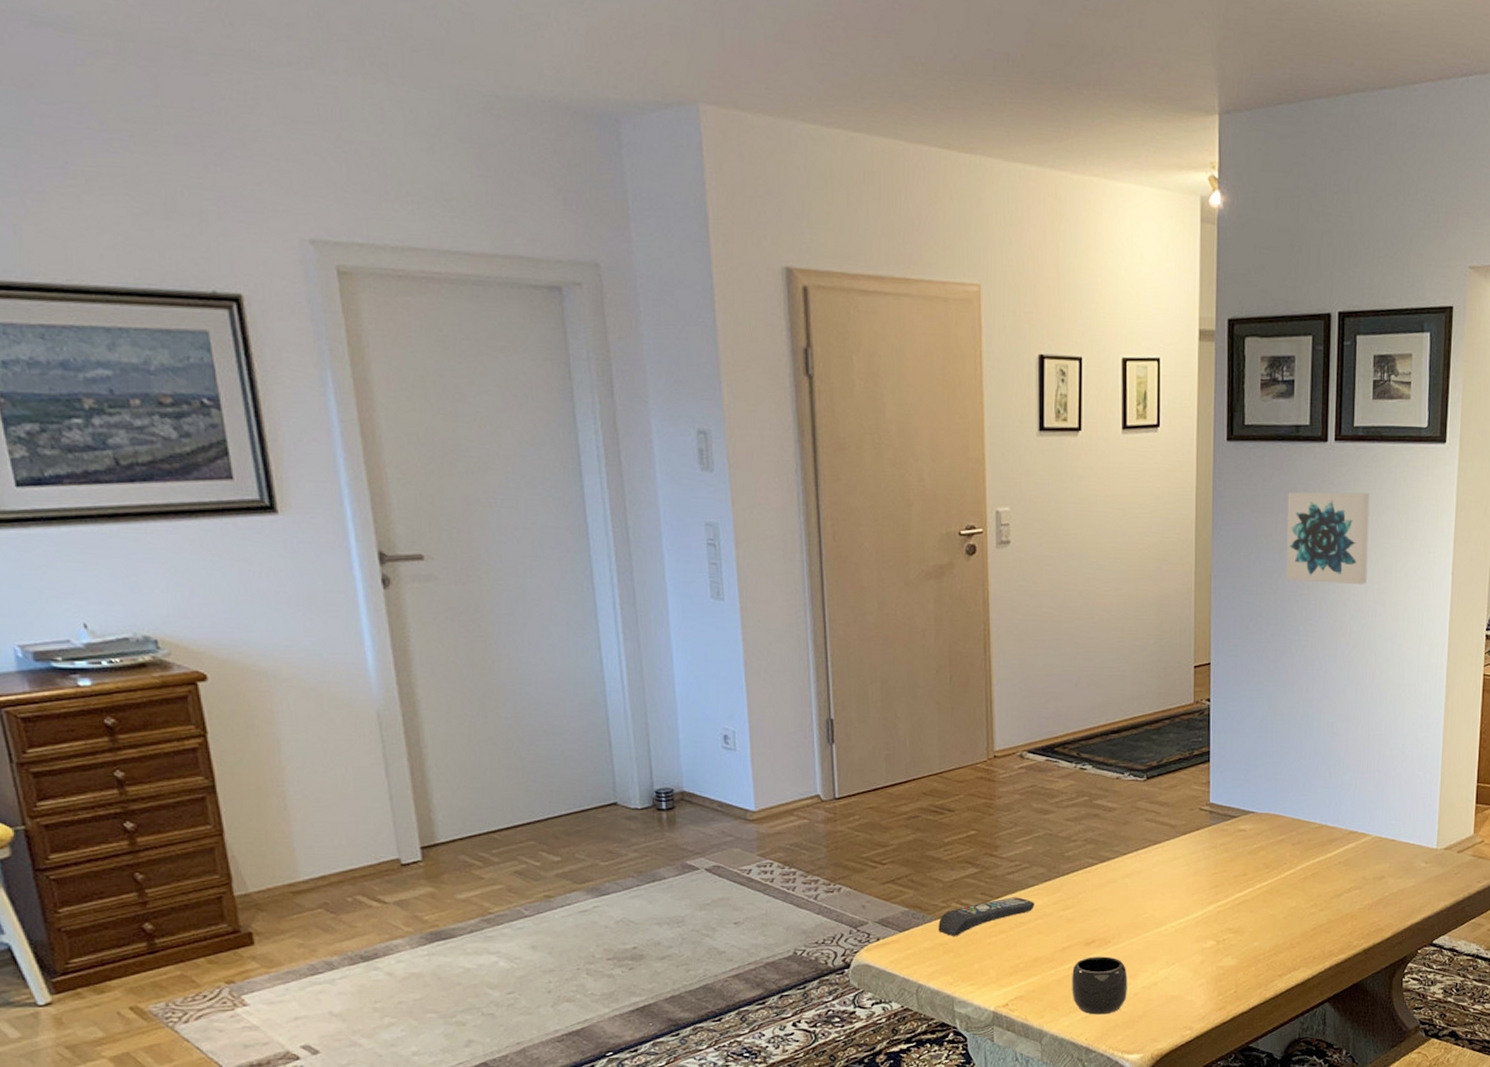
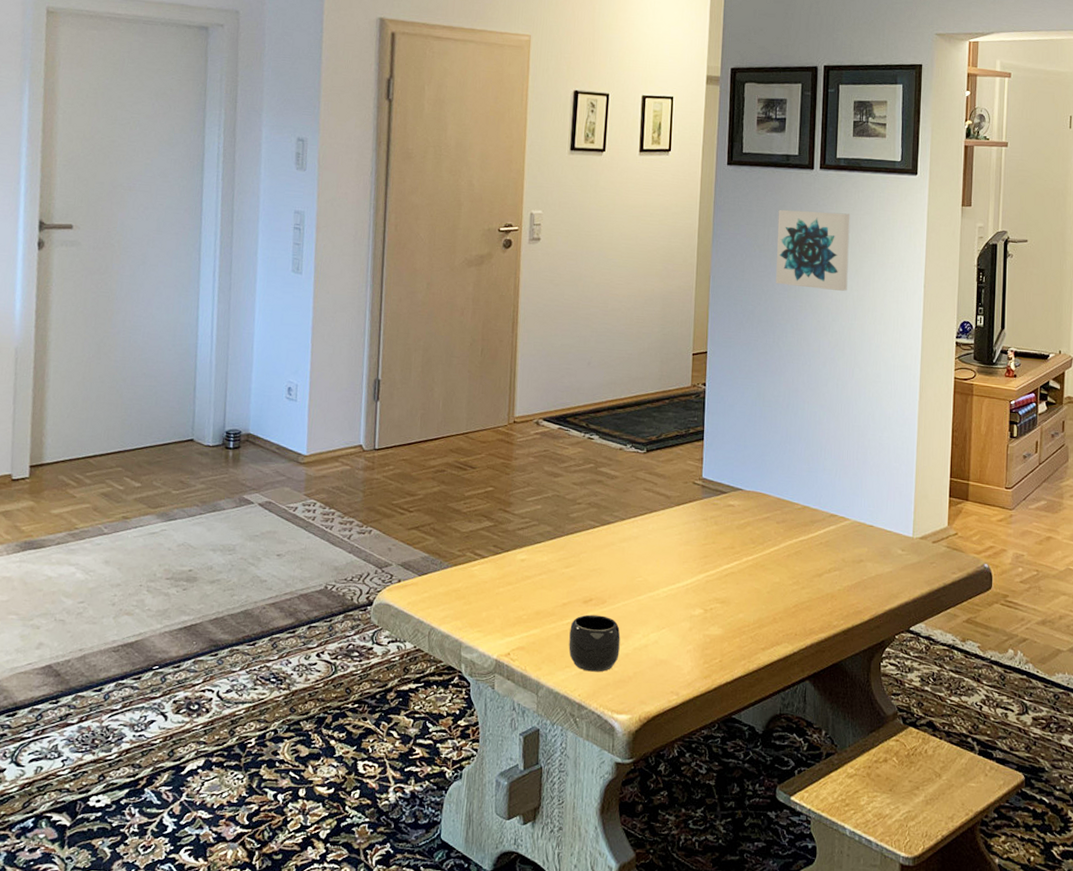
remote control: present [938,897,1035,937] -> none [453,551,540,585]

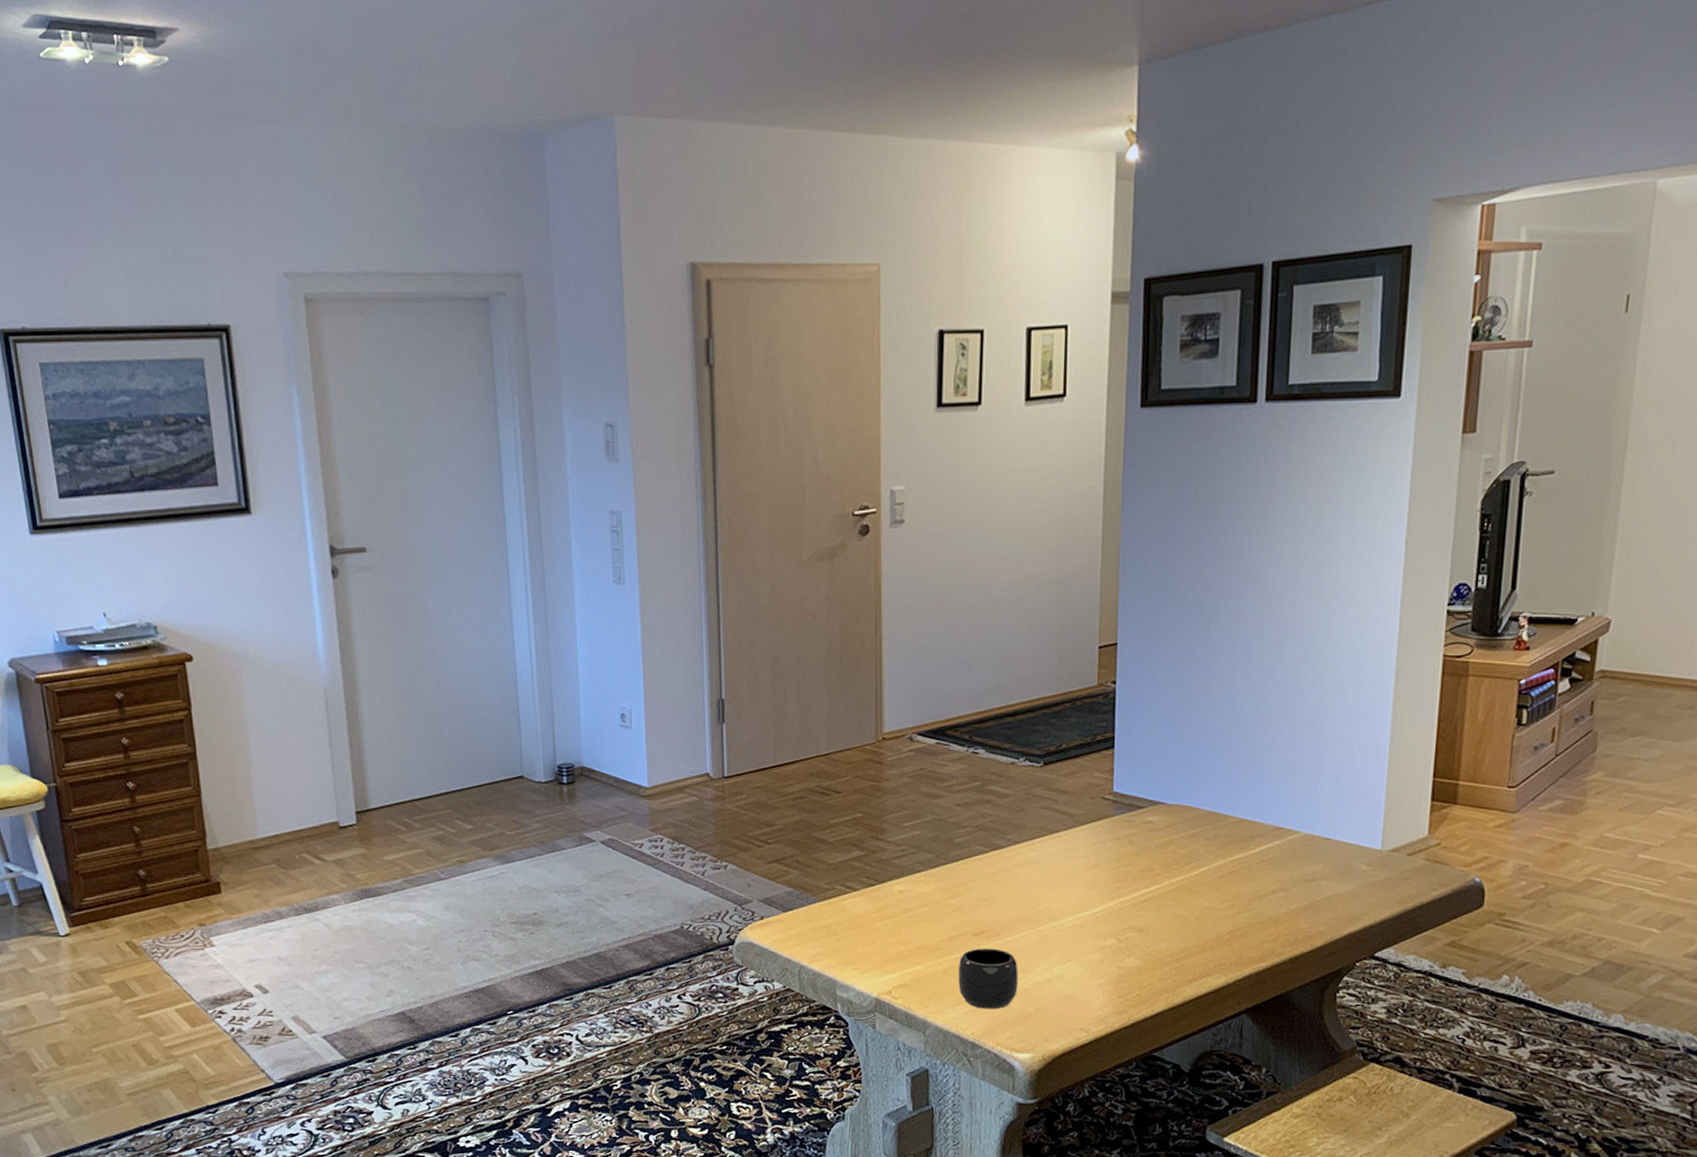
wall art: present [776,209,850,291] -> none [1205,457,1306,556]

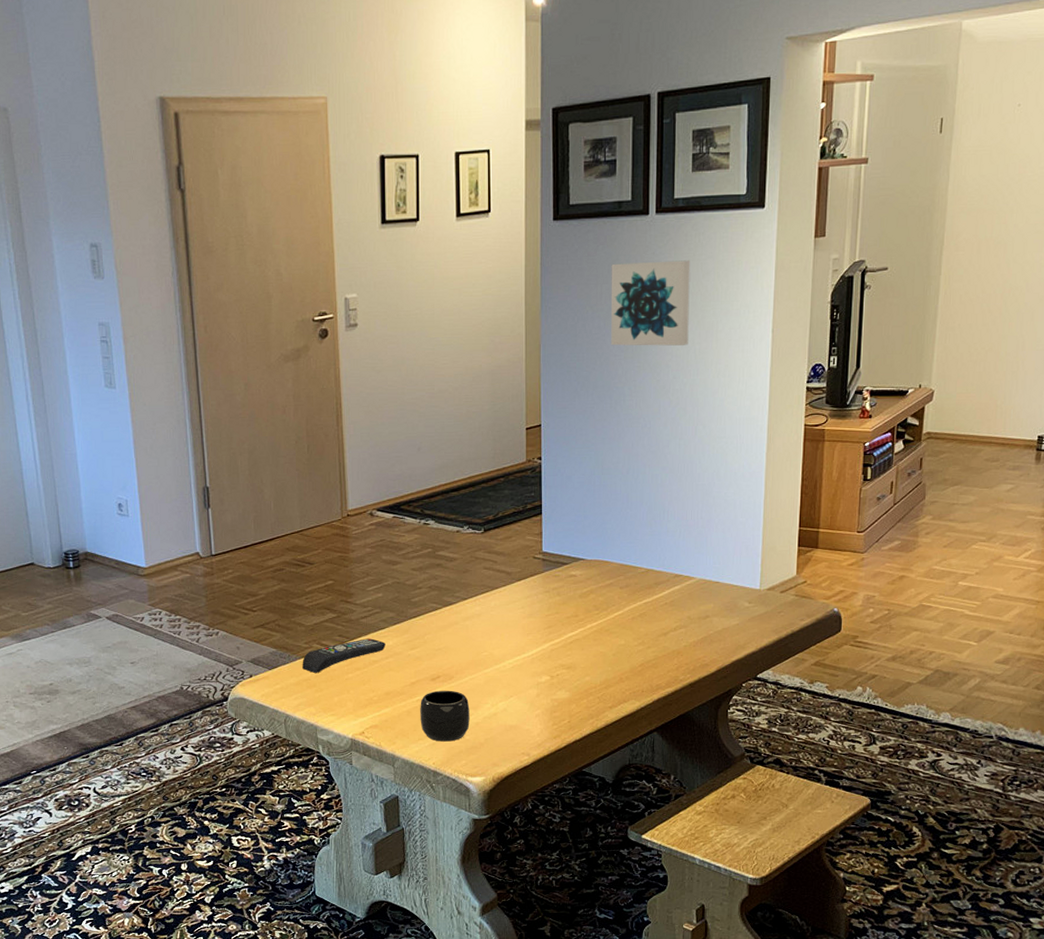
remote control: none [822,882,921,920] -> present [302,638,386,674]
wall art: none [1205,457,1306,556] -> present [610,260,691,346]

